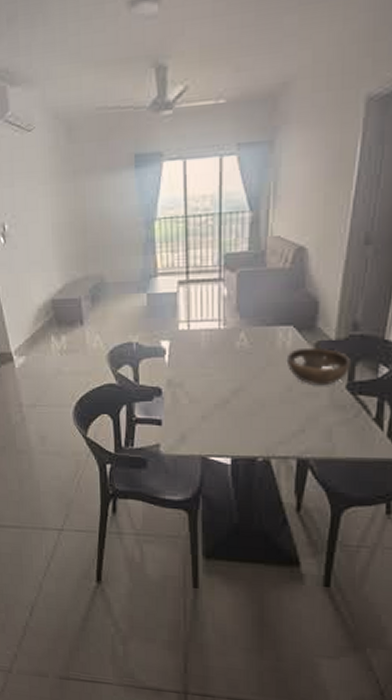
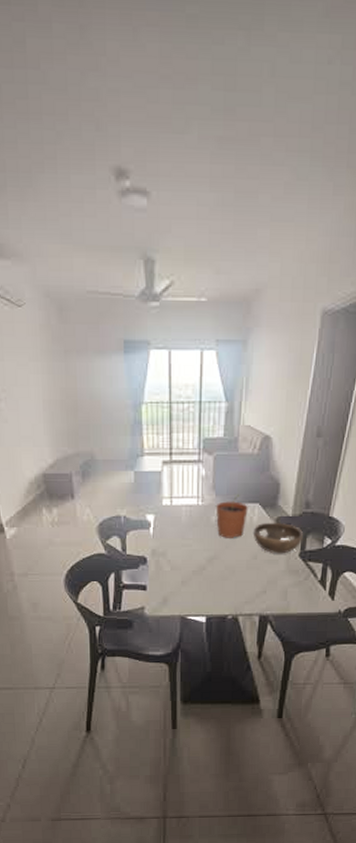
plant pot: none [241,315,280,367] -> present [216,494,248,538]

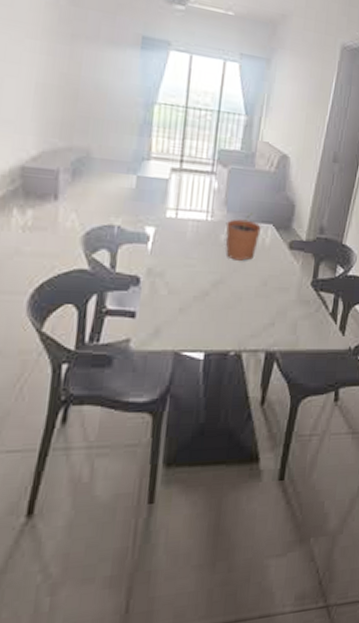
bowl: present [253,522,304,554] -> none [264,245,317,282]

